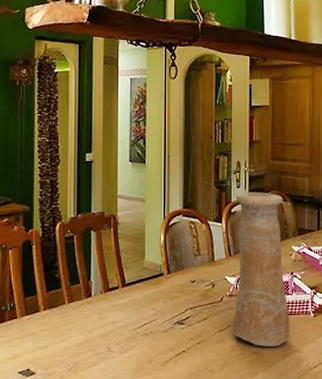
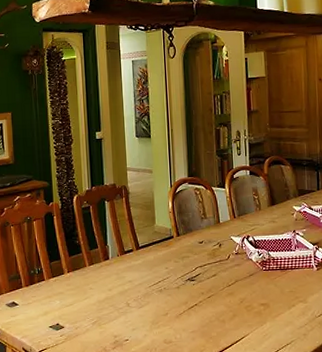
vase: present [233,192,290,347] -> none [238,158,295,299]

